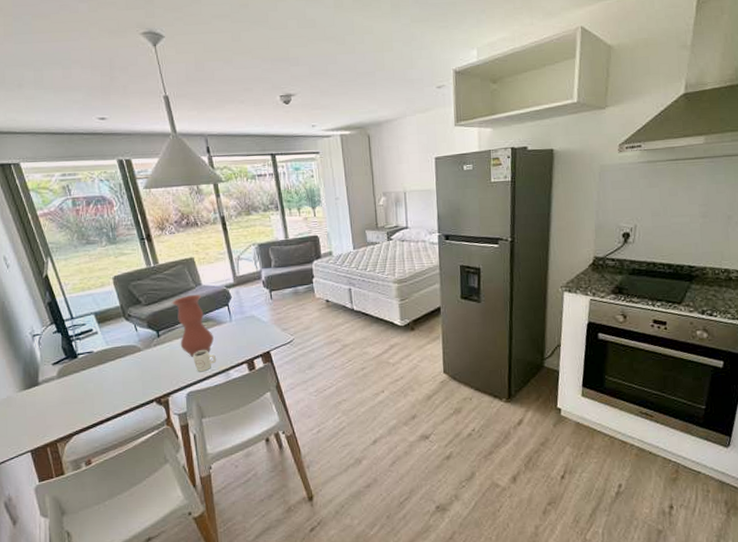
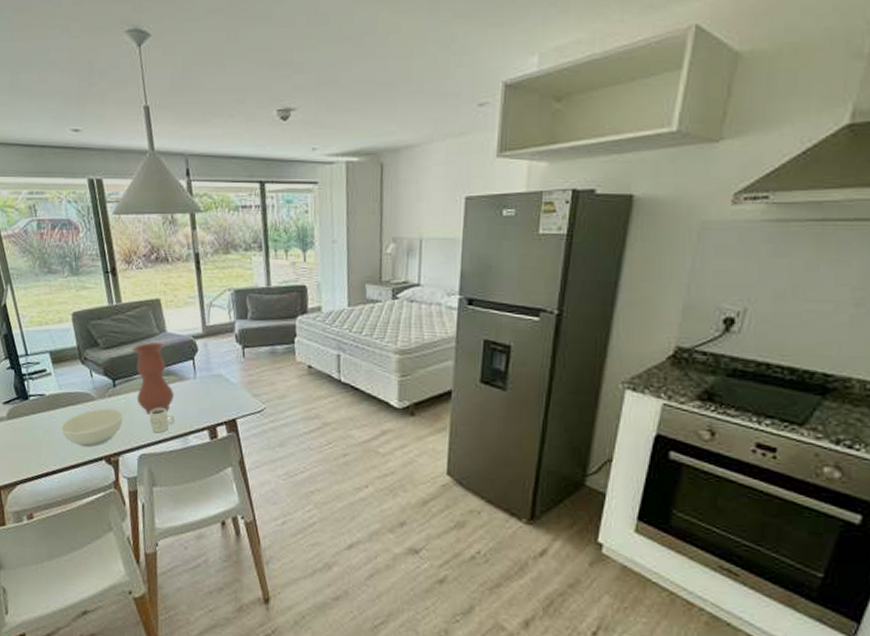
bowl: none [110,356,169,392] -> present [60,408,123,446]

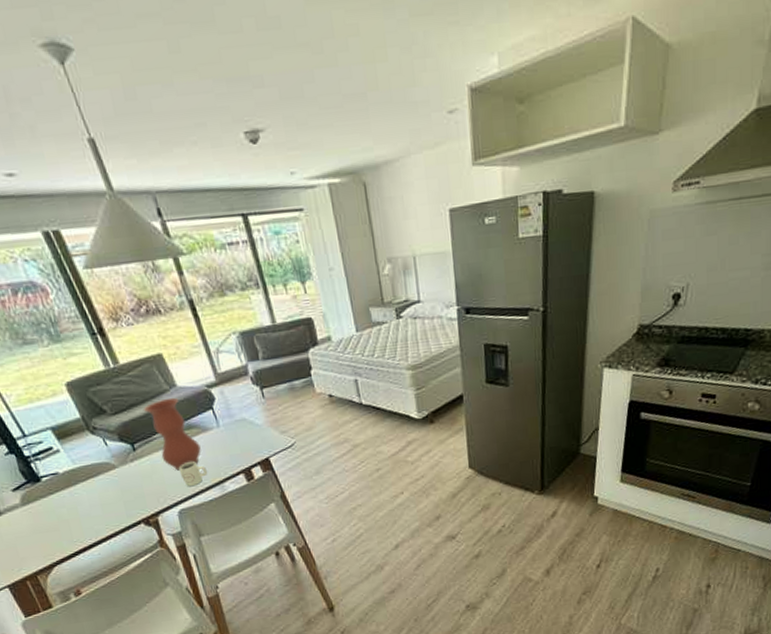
bowl: present [60,408,123,446] -> none [85,472,153,515]

